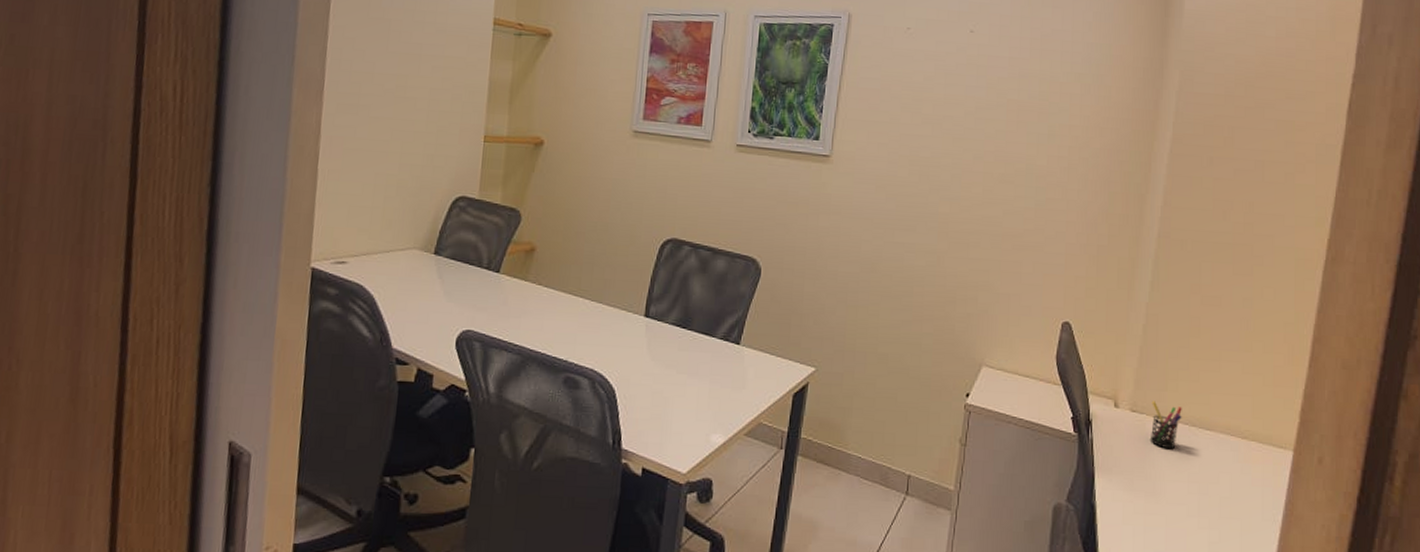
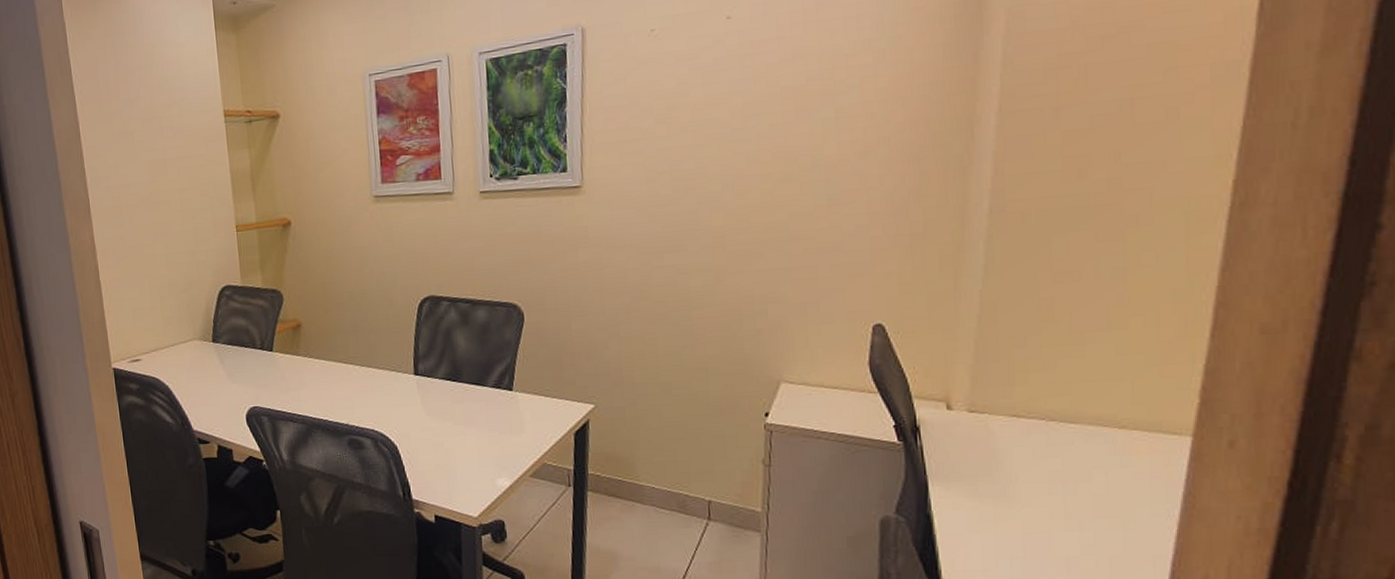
pen holder: present [1149,401,1182,450] -> none [994,398,1036,449]

